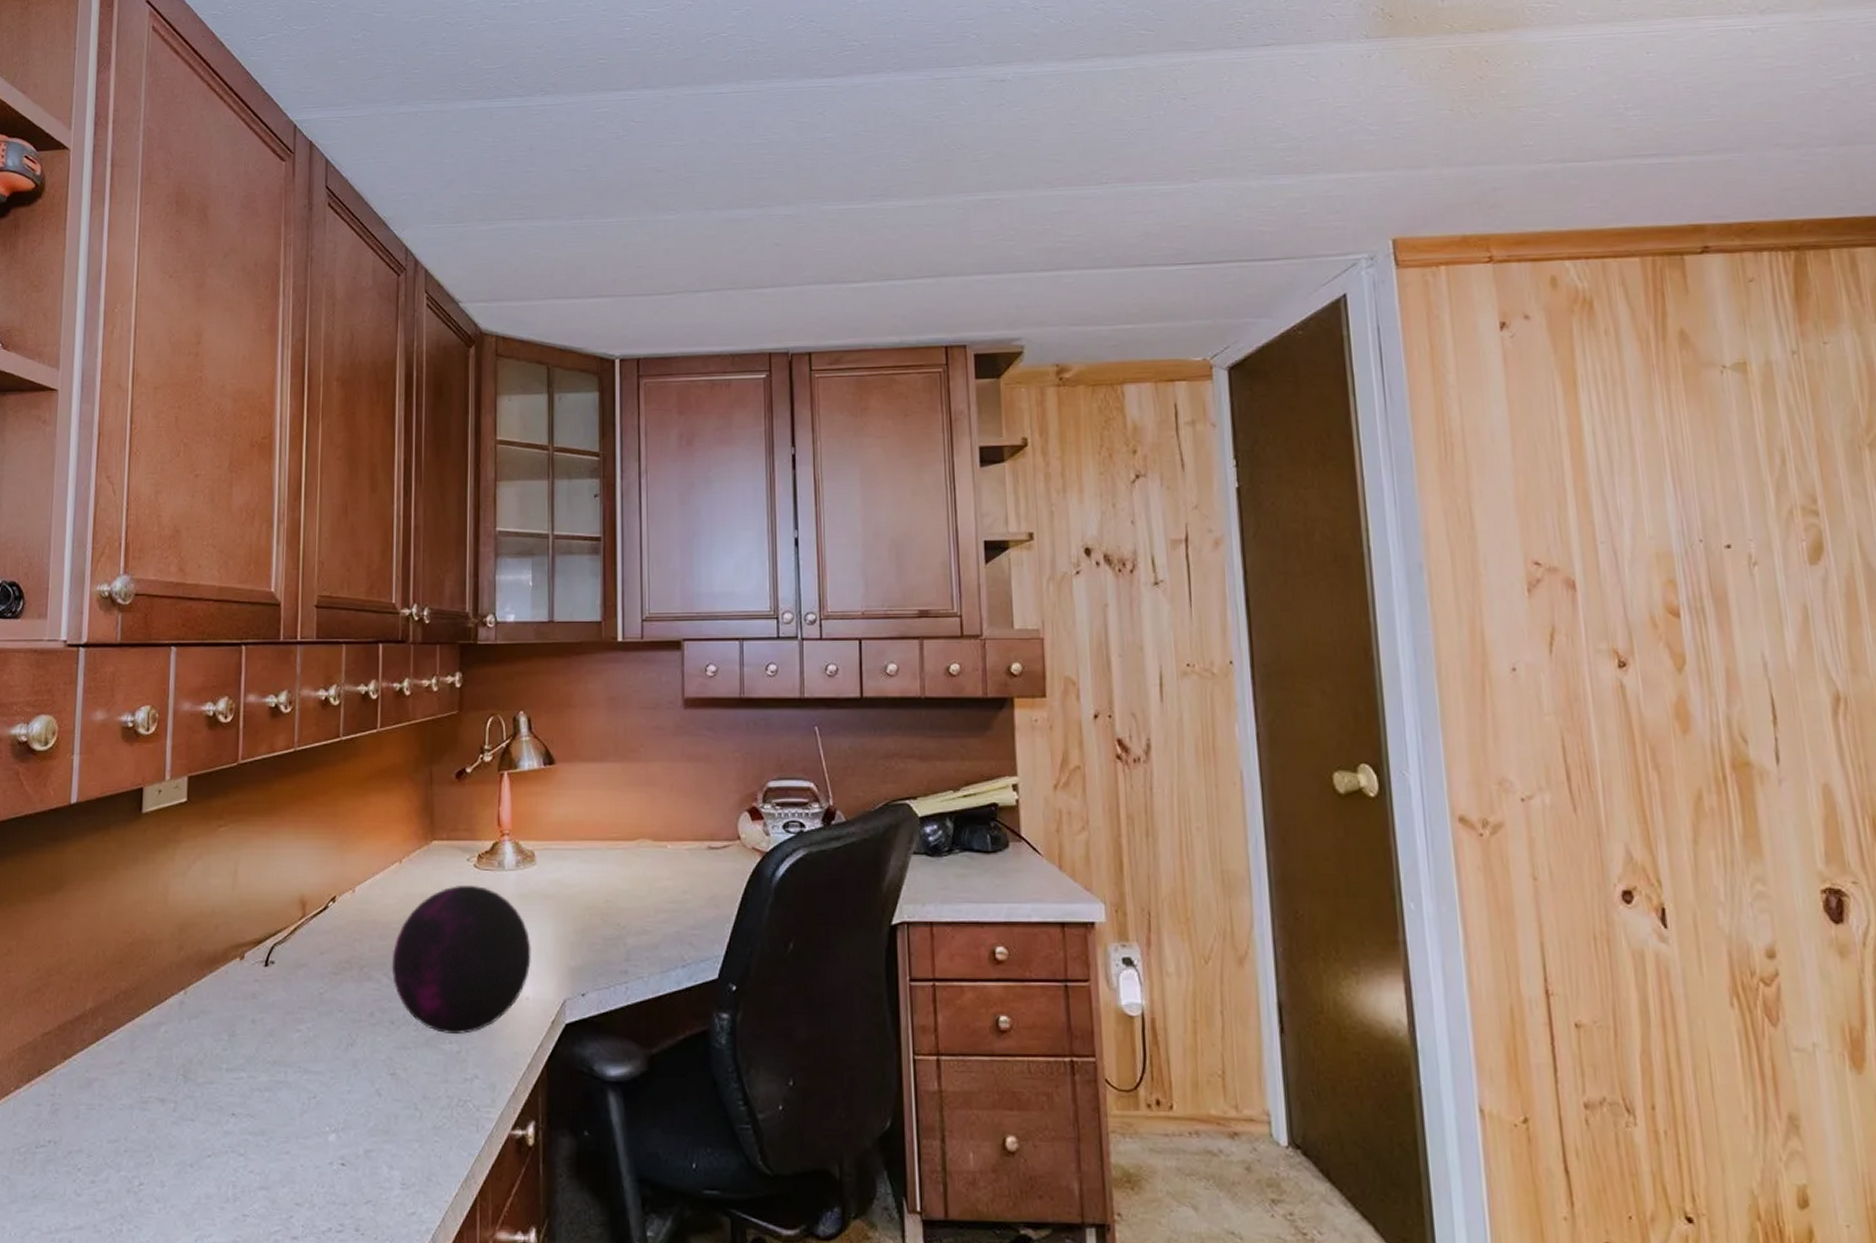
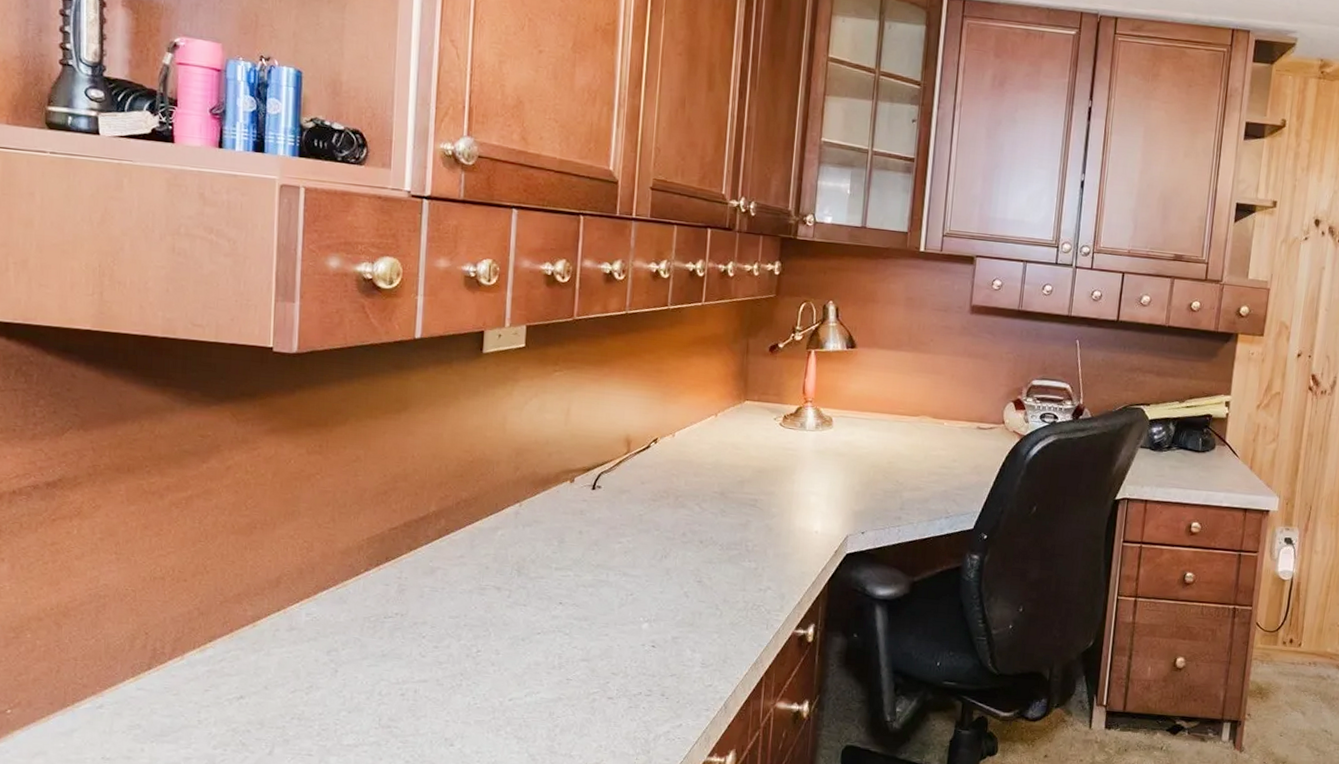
decorative orb: present [391,885,531,1034] -> none [703,439,823,555]

